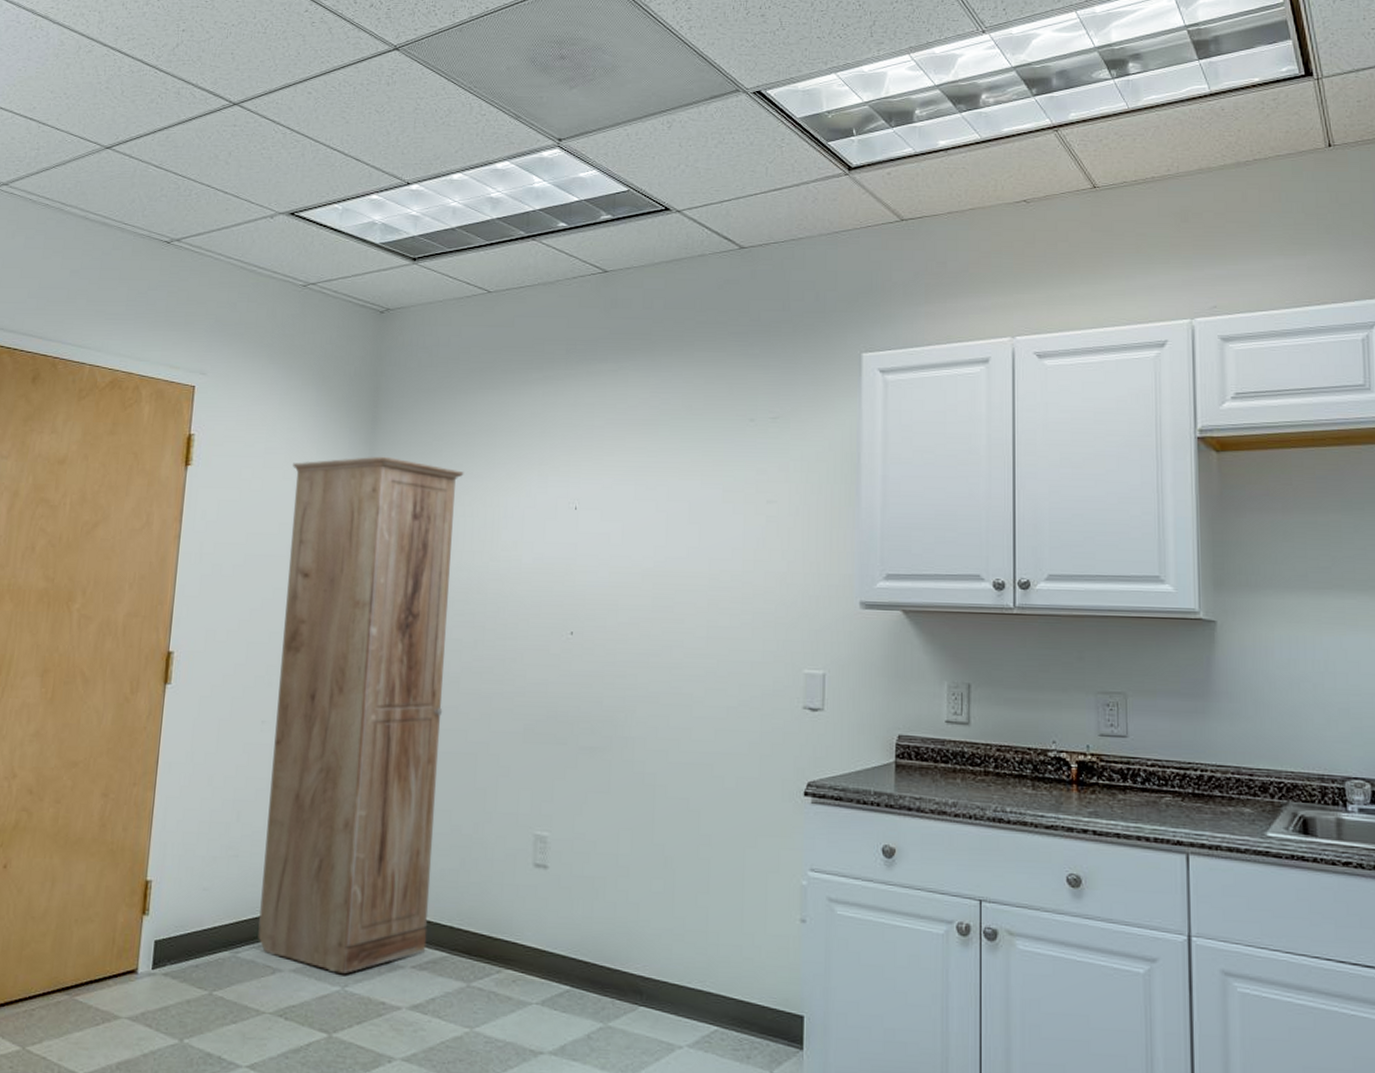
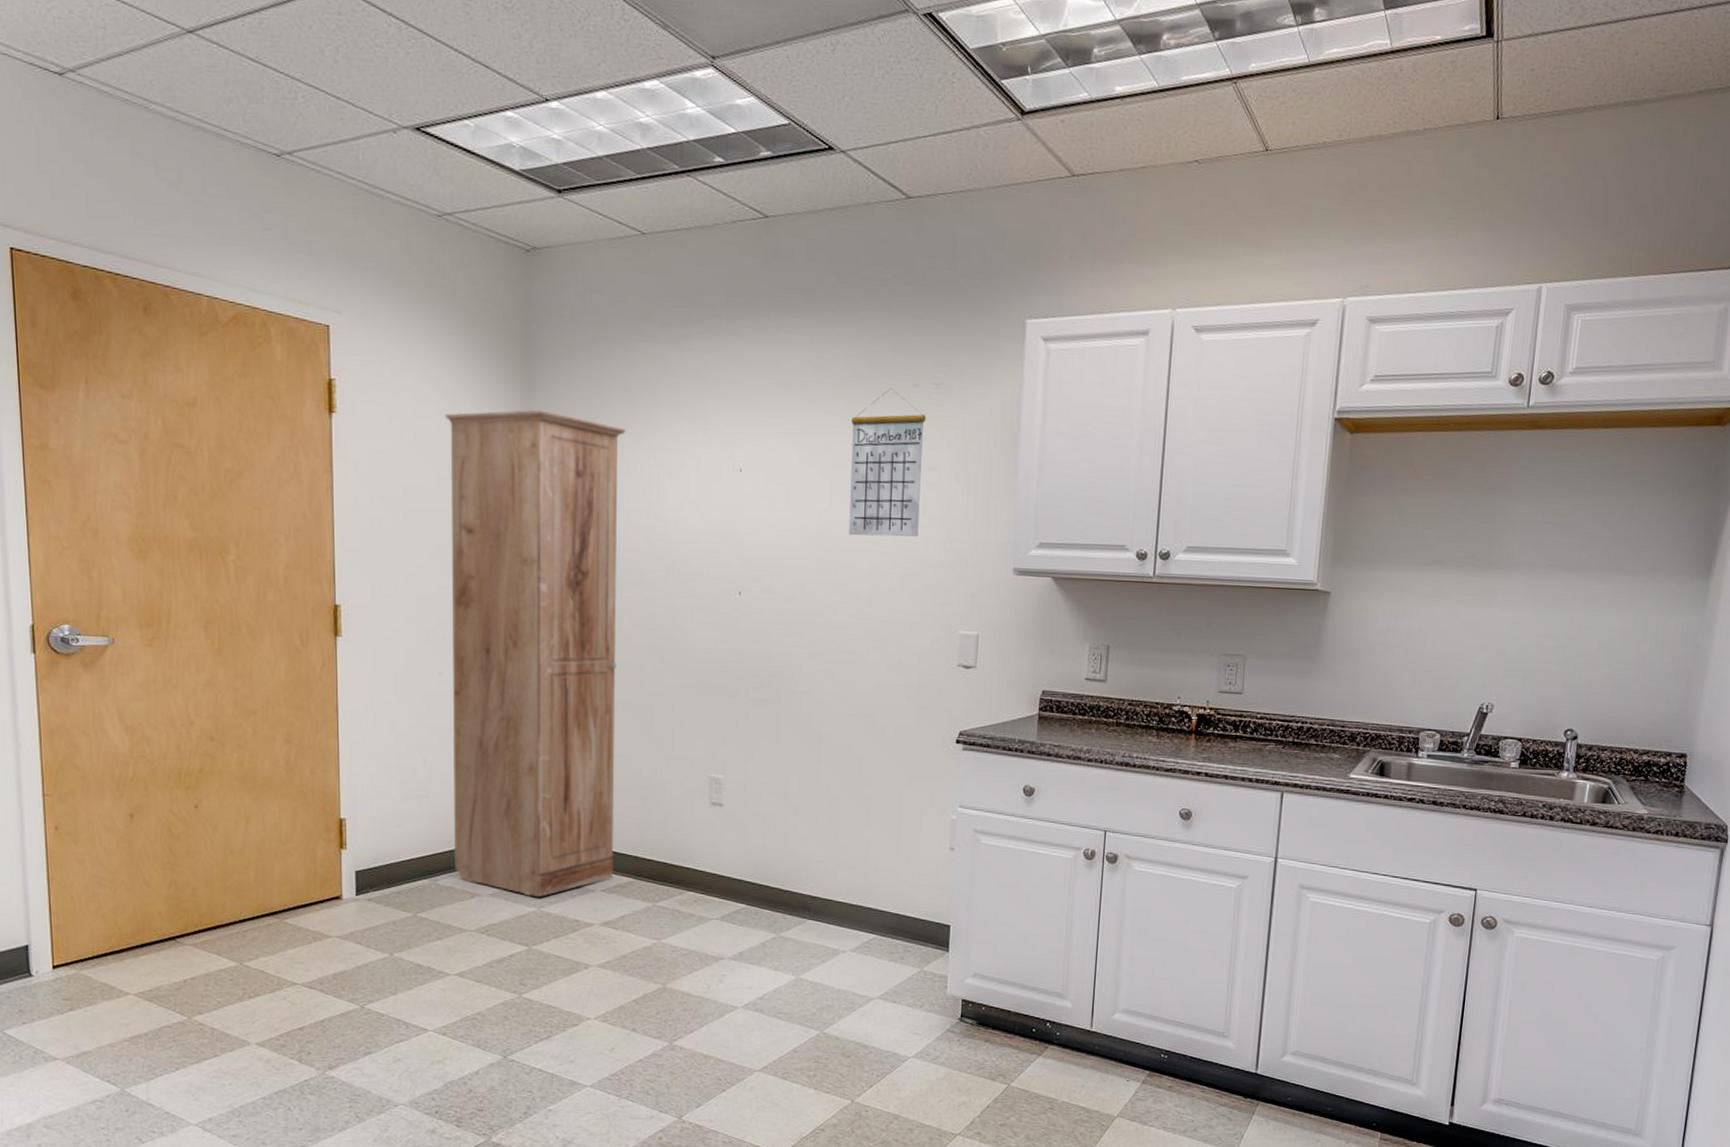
calendar: none [685,423,763,572] -> present [849,388,926,537]

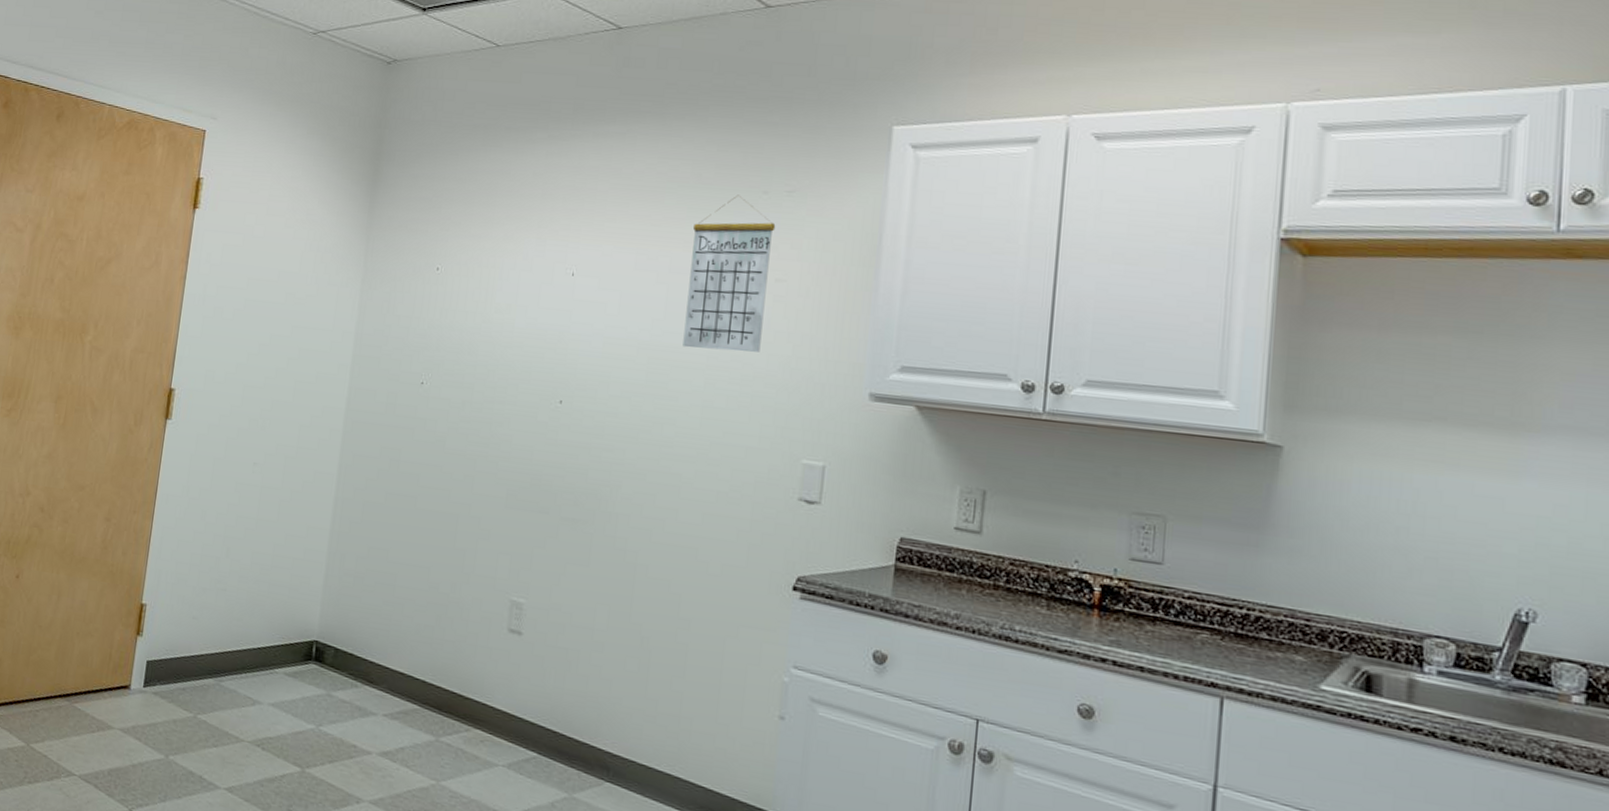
cabinet: present [446,409,626,898] -> none [240,209,462,715]

